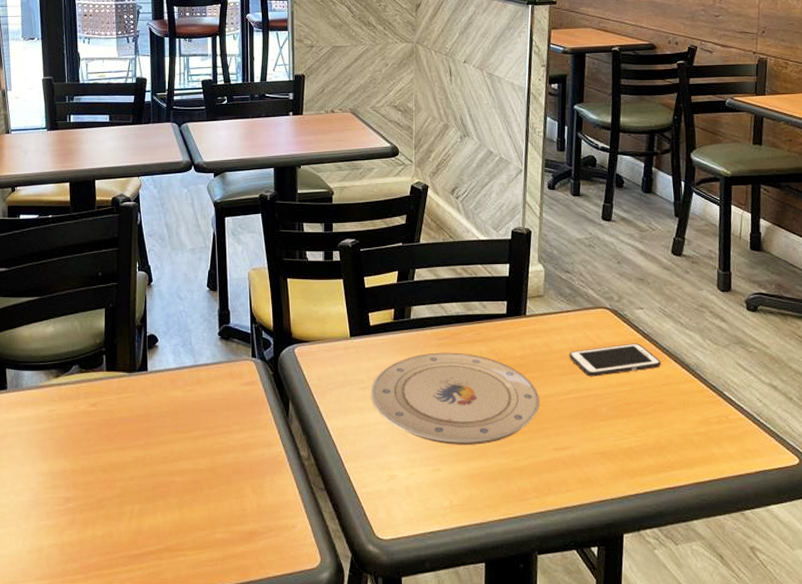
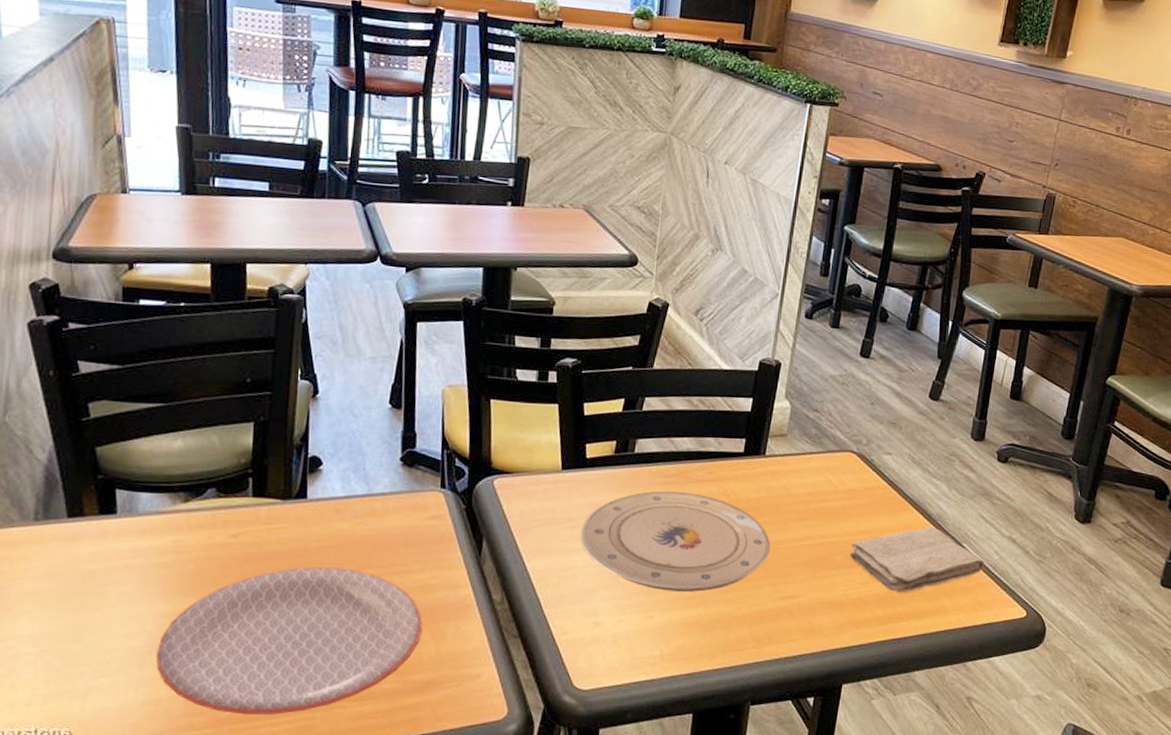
plate: none [38,430,244,562] -> present [156,567,422,715]
cell phone: present [569,343,661,377] -> none [807,490,903,524]
washcloth: none [615,376,750,442] -> present [850,527,985,593]

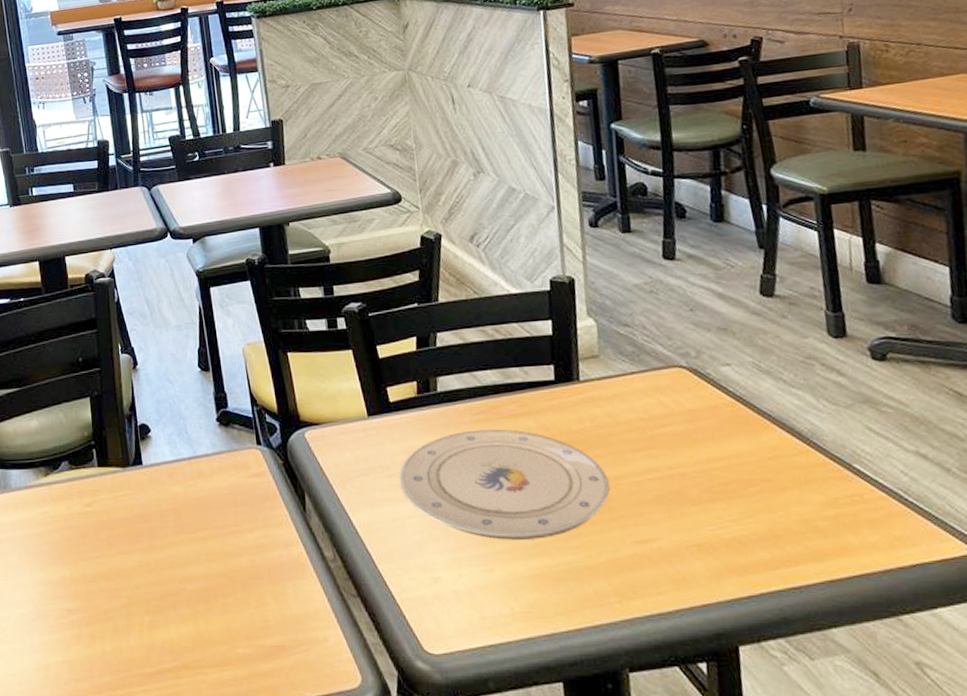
plate: present [156,567,422,715] -> none [41,531,264,681]
washcloth: present [850,527,985,593] -> none [708,446,893,530]

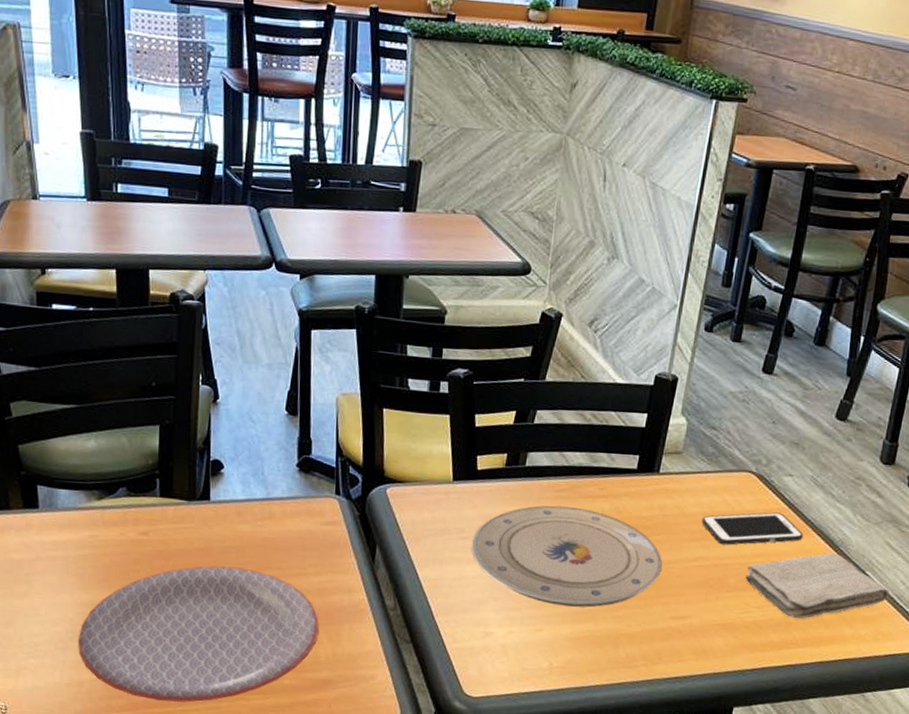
plate: none [41,531,264,681] -> present [78,566,319,702]
cell phone: none [640,408,763,452] -> present [701,512,803,545]
washcloth: none [708,446,893,530] -> present [745,552,890,619]

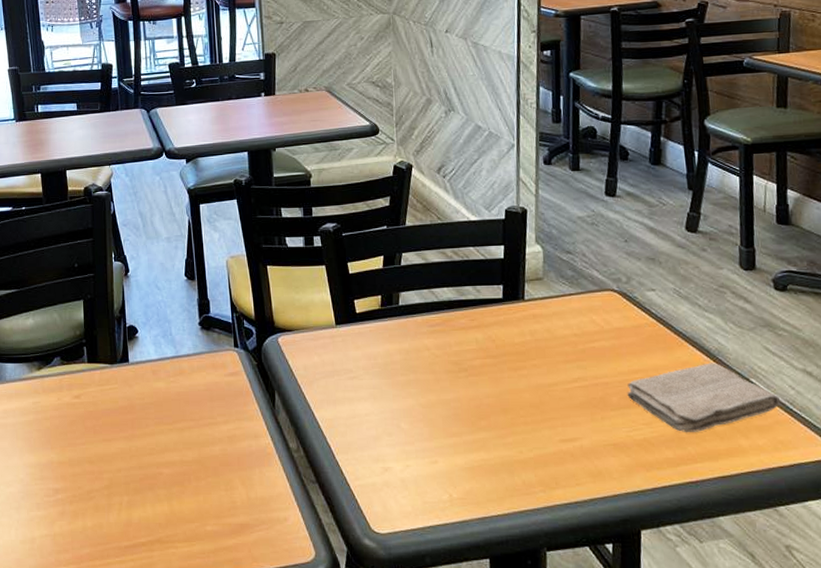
plate: present [78,566,319,702] -> none [29,422,233,553]
plate: present [471,505,662,608] -> none [359,339,543,436]
cell phone: present [701,512,803,545] -> none [573,327,678,364]

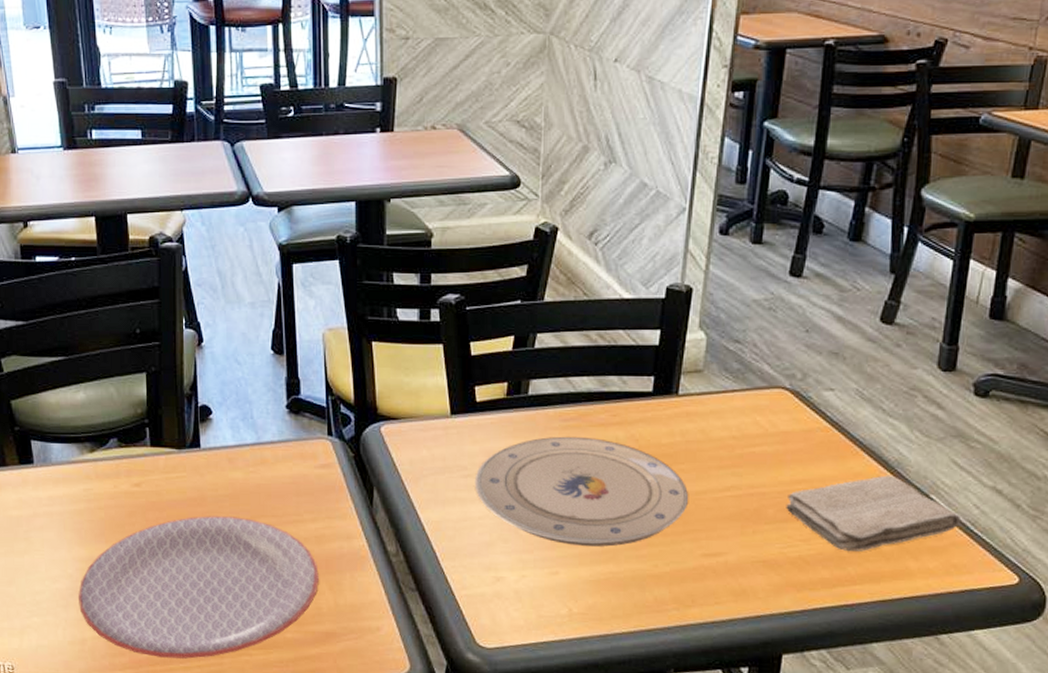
plate: none [29,422,233,553] -> present [78,516,319,659]
plate: none [359,339,543,436] -> present [474,436,688,547]

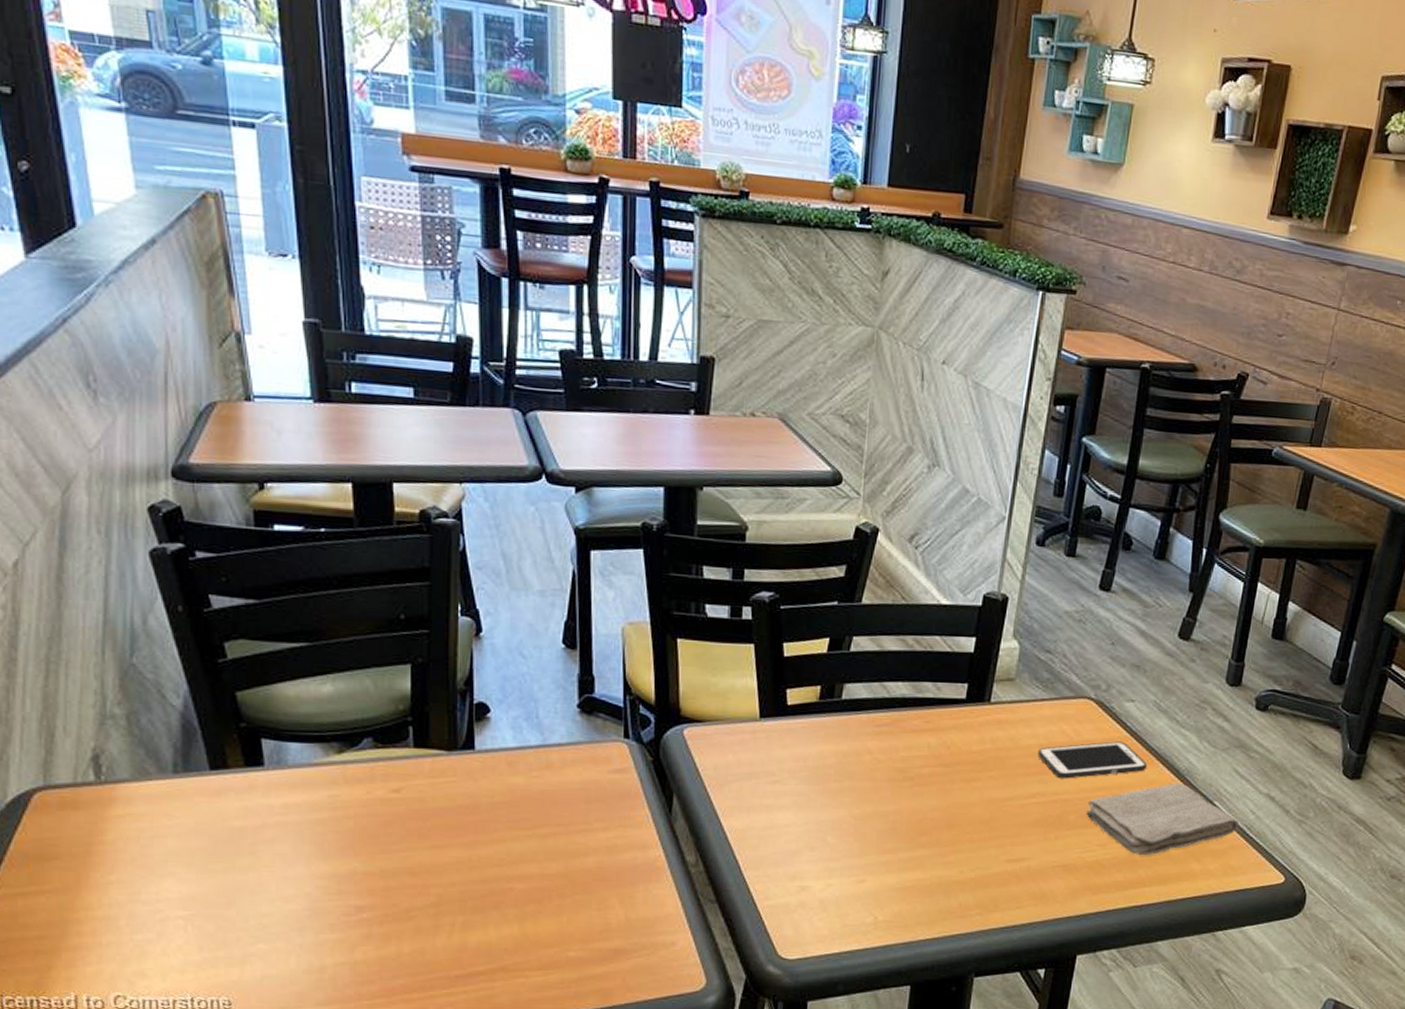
plate: present [78,516,319,659] -> none [318,825,609,984]
plate: present [474,436,688,547] -> none [782,742,996,854]
cell phone: none [730,432,851,472] -> present [1037,741,1147,779]

